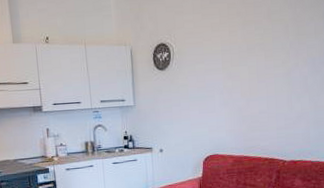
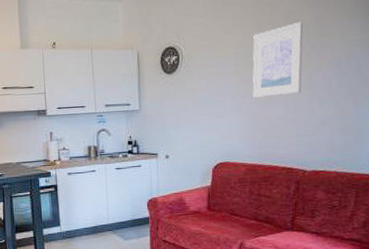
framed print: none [238,21,283,93] -> present [252,21,304,98]

